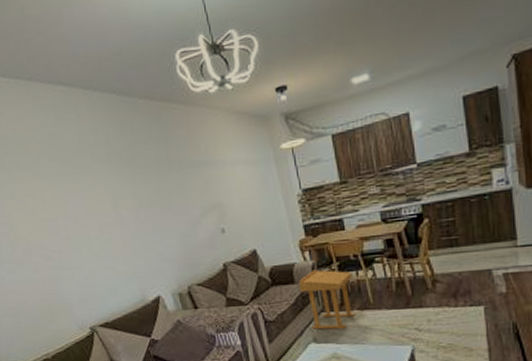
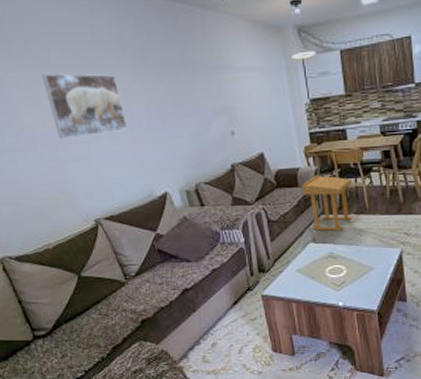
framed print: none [34,180,118,249] -> present [42,73,128,140]

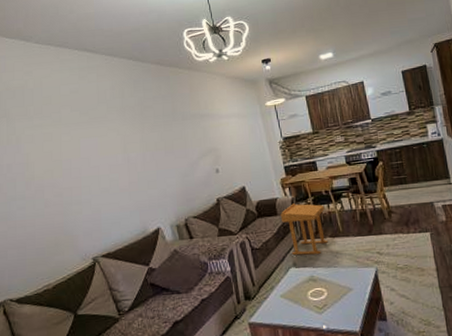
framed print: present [42,73,128,140] -> none [53,128,126,186]

